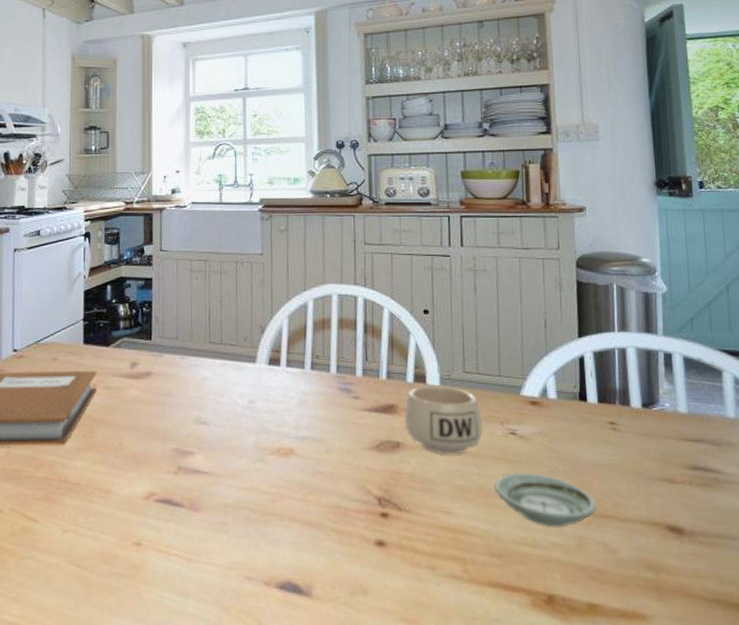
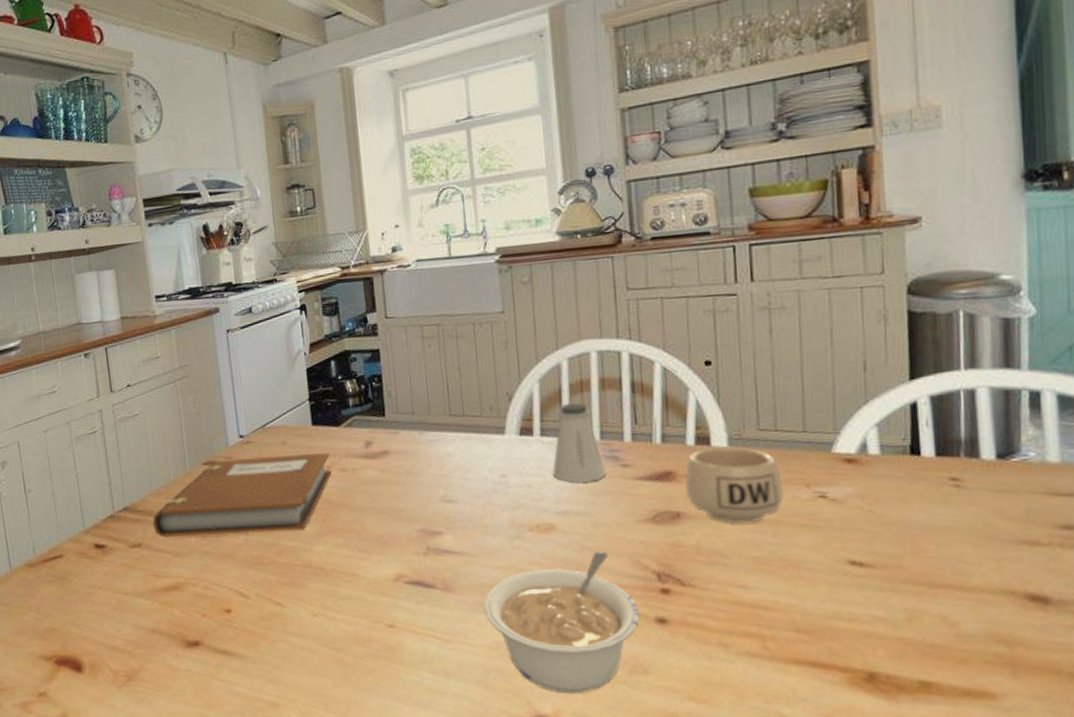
legume: none [225,476,363,614] -> present [484,551,641,694]
saltshaker: none [294,339,340,411] -> present [552,403,607,483]
saucer: present [494,473,597,527] -> none [799,540,933,600]

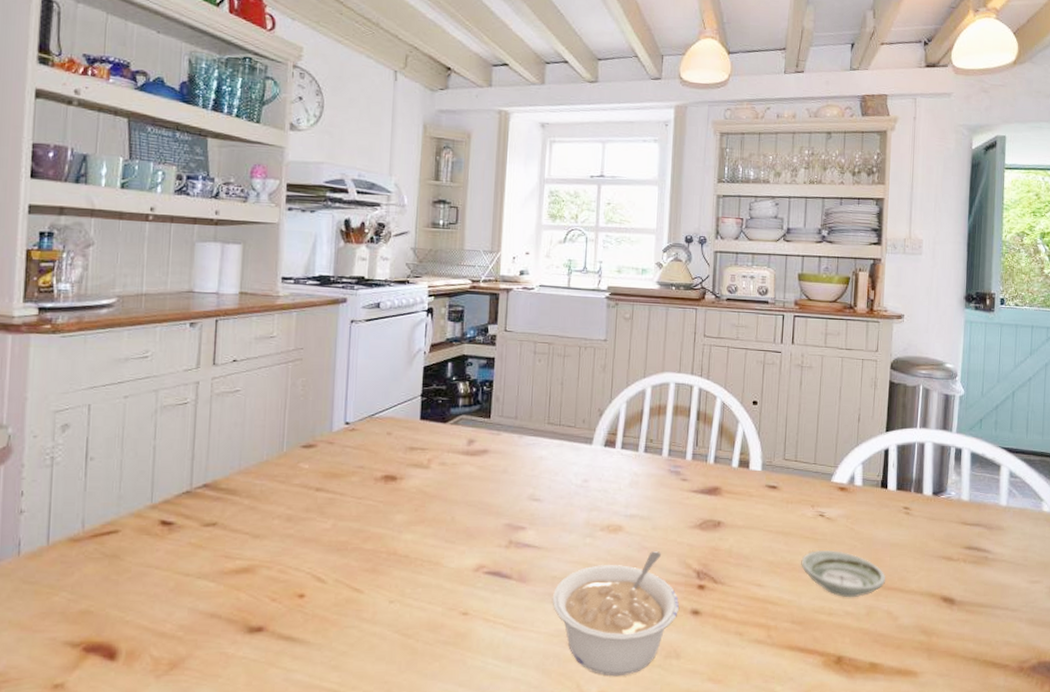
notebook: present [153,453,332,537] -> none [234,444,433,519]
saltshaker: present [552,403,607,483] -> none [626,424,669,491]
mug: present [685,446,784,524] -> none [727,470,796,534]
saucer: none [799,540,933,600] -> present [801,551,886,598]

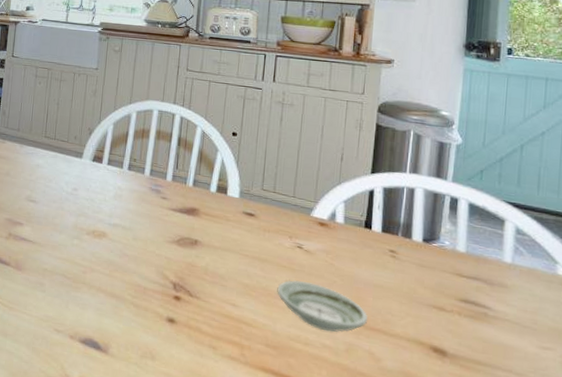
legume: present [552,551,680,677] -> none [42,259,156,367]

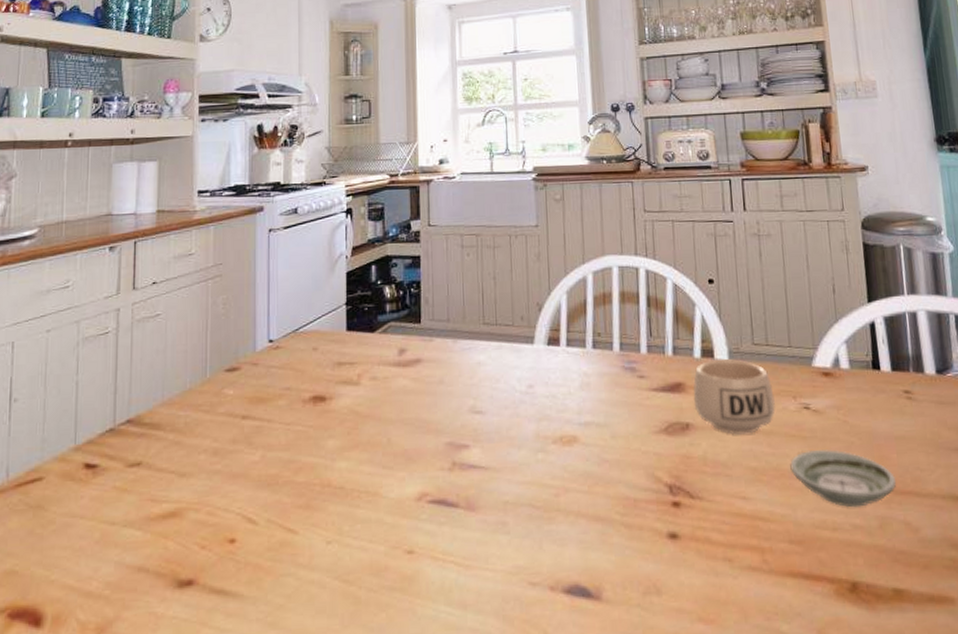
mug: none [204,195,273,258] -> present [693,359,776,435]

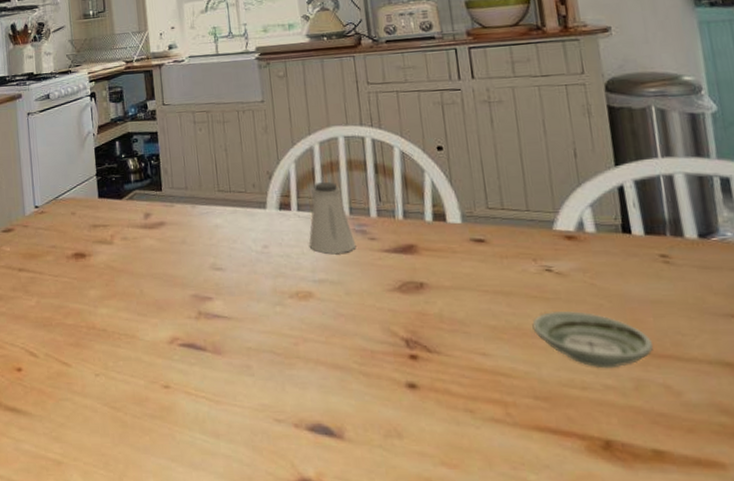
saltshaker: none [576,315,625,393] -> present [309,182,356,254]
mug: present [693,359,776,435] -> none [426,222,514,294]

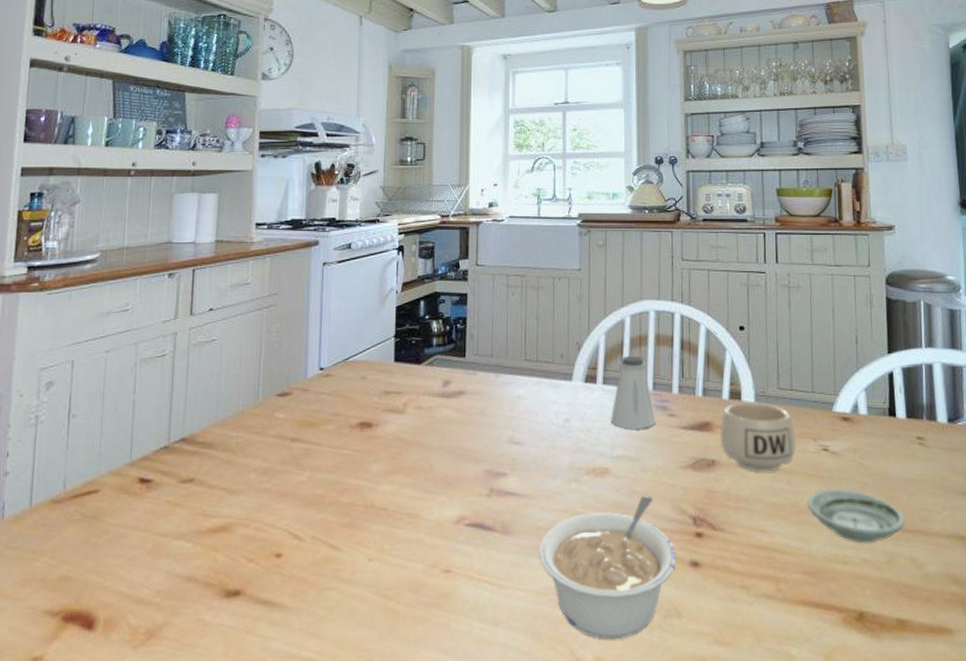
legume: none [250,318,393,457] -> present [538,496,677,640]
mug: none [426,222,514,294] -> present [720,402,796,472]

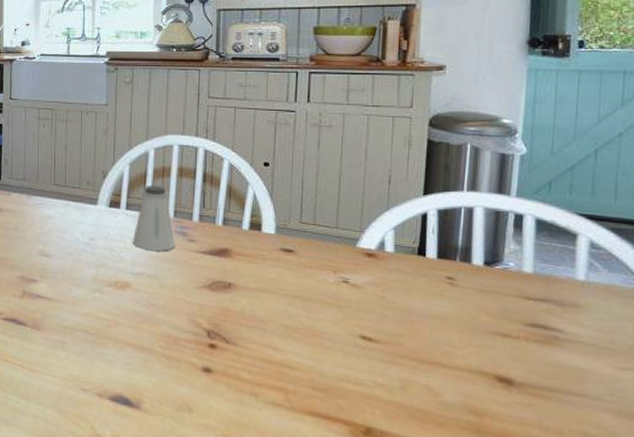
legume: present [538,496,677,640] -> none [64,309,191,423]
mug: present [720,402,796,472] -> none [238,233,315,298]
saucer: present [807,489,905,544] -> none [322,318,425,369]

